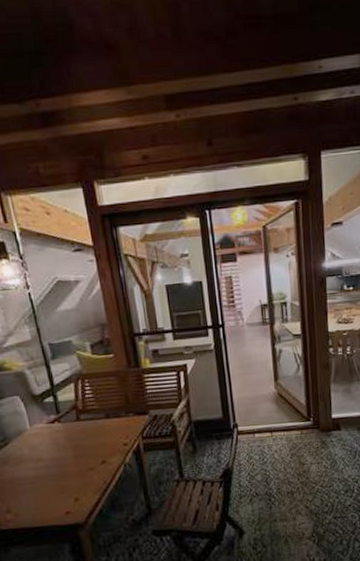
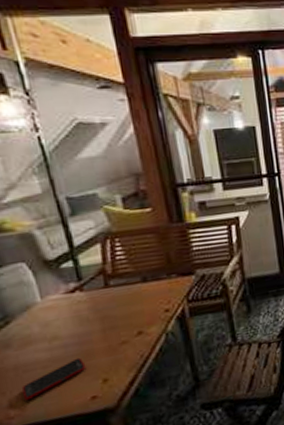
cell phone: none [15,478,62,509] -> present [21,357,86,401]

